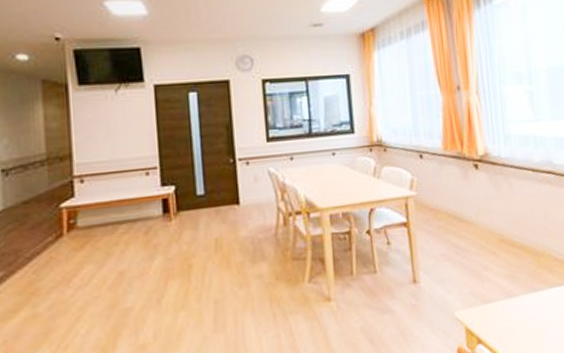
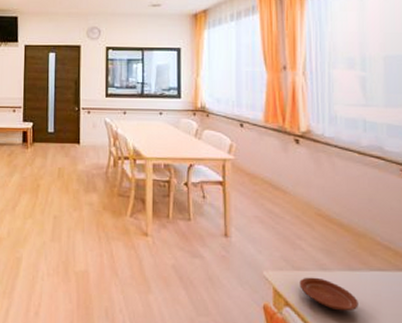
plate: none [489,306,543,336] -> present [299,277,358,311]

